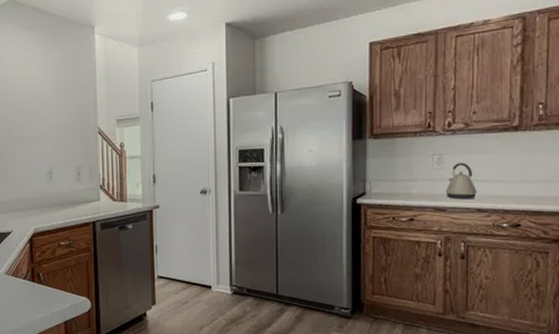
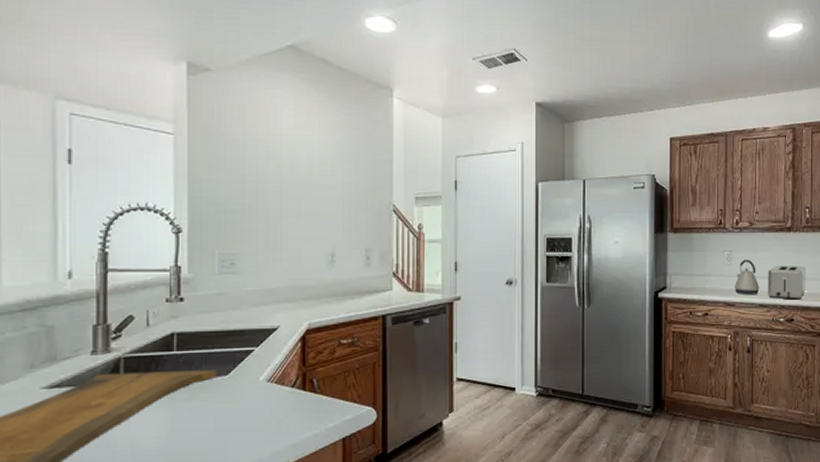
toaster: none [488,167,538,205] -> present [768,266,806,301]

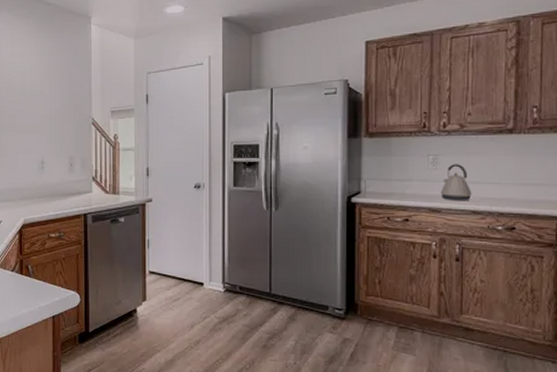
toaster: present [768,266,806,301] -> none [482,170,532,208]

